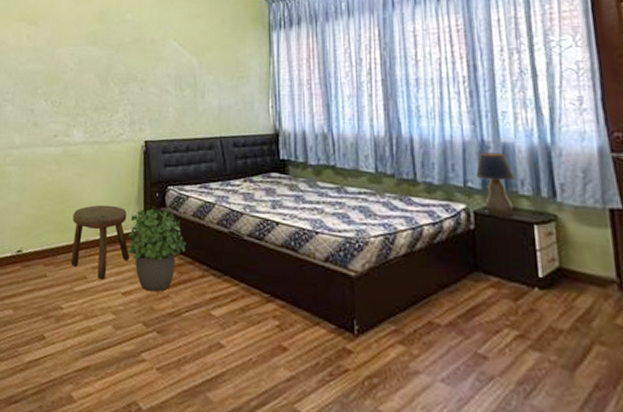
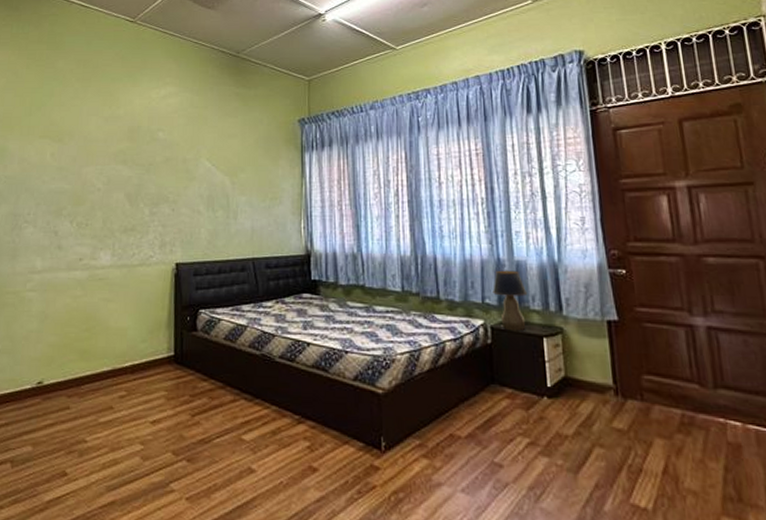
stool: present [70,205,130,280] -> none [96,330,160,410]
potted plant: present [127,207,186,293] -> none [156,331,218,420]

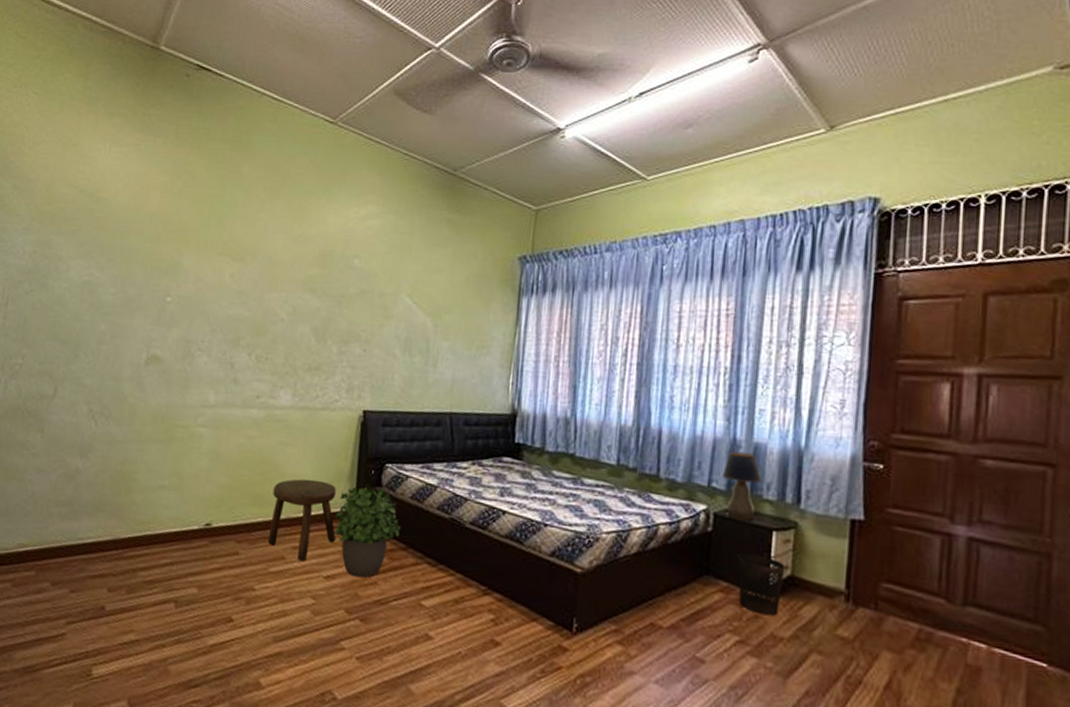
stool: none [96,330,160,410] -> present [267,479,337,562]
potted plant: none [156,331,218,420] -> present [334,486,401,578]
trash bin: none [517,360,560,416] -> present [737,553,786,617]

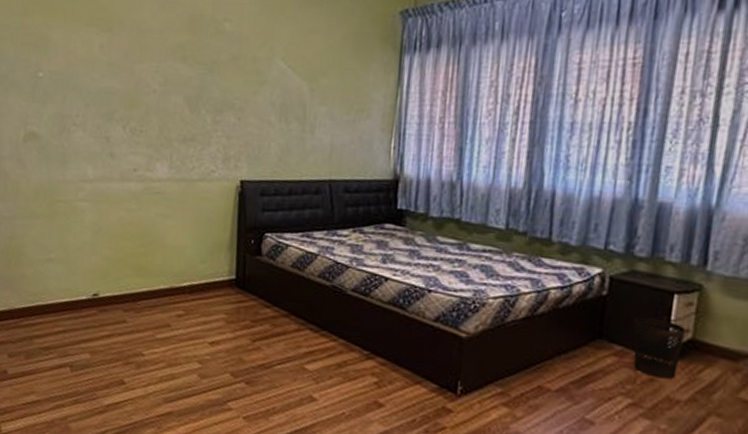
stool: present [267,479,337,562] -> none [153,249,219,329]
potted plant: present [334,486,401,578] -> none [216,256,283,344]
table lamp: present [722,451,763,522] -> none [620,212,666,285]

